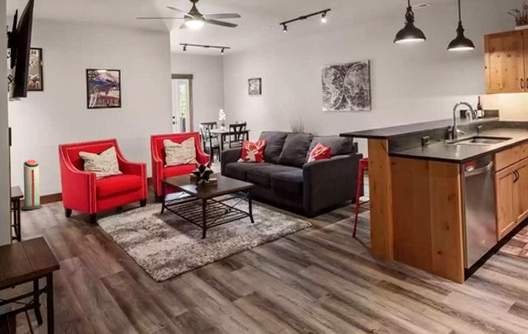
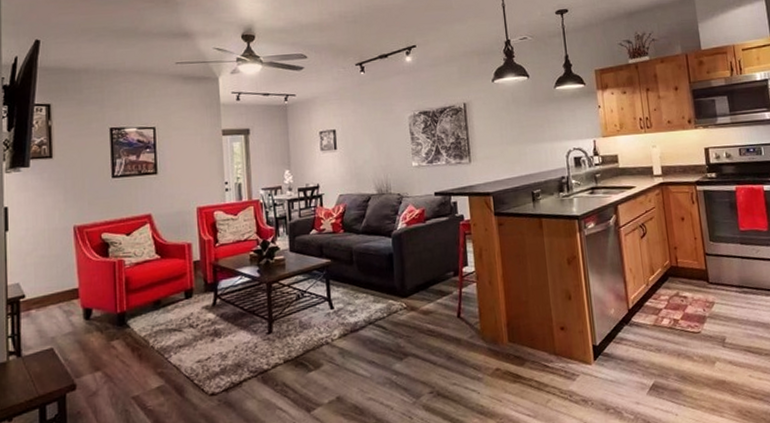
air purifier: present [21,159,43,210] -> none [21,247,52,314]

